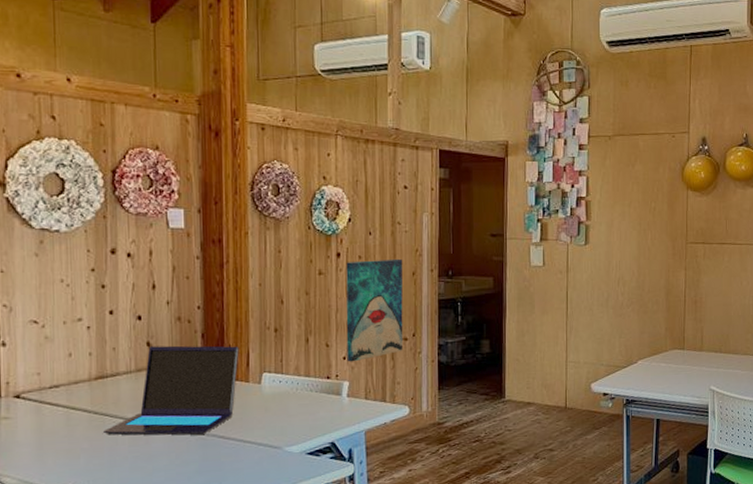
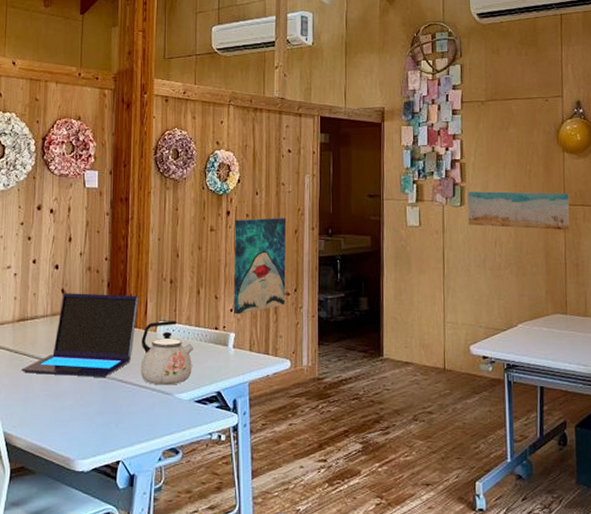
kettle: none [243,372,303,440] -> present [140,321,193,386]
wall art: none [591,230,691,268] -> present [467,191,570,230]

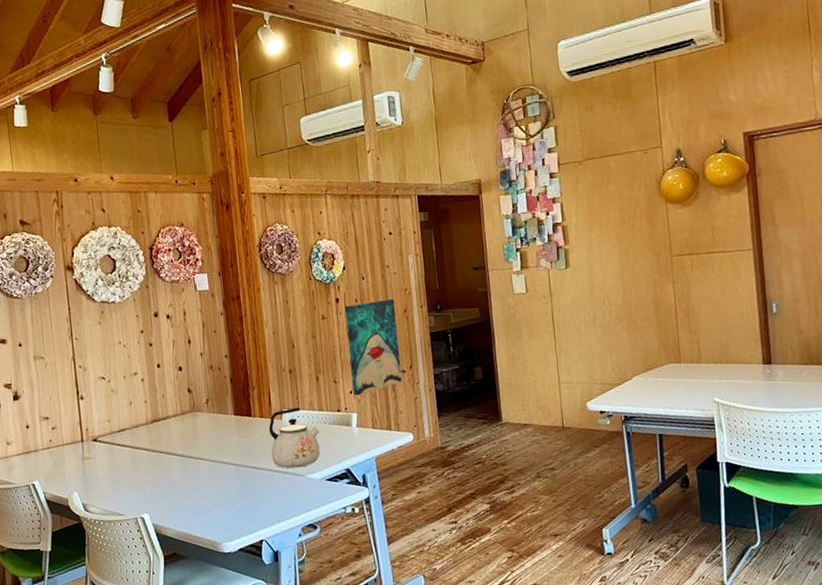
laptop: present [21,293,139,377] -> none [161,387,262,469]
wall art: present [467,191,570,230] -> none [572,244,678,287]

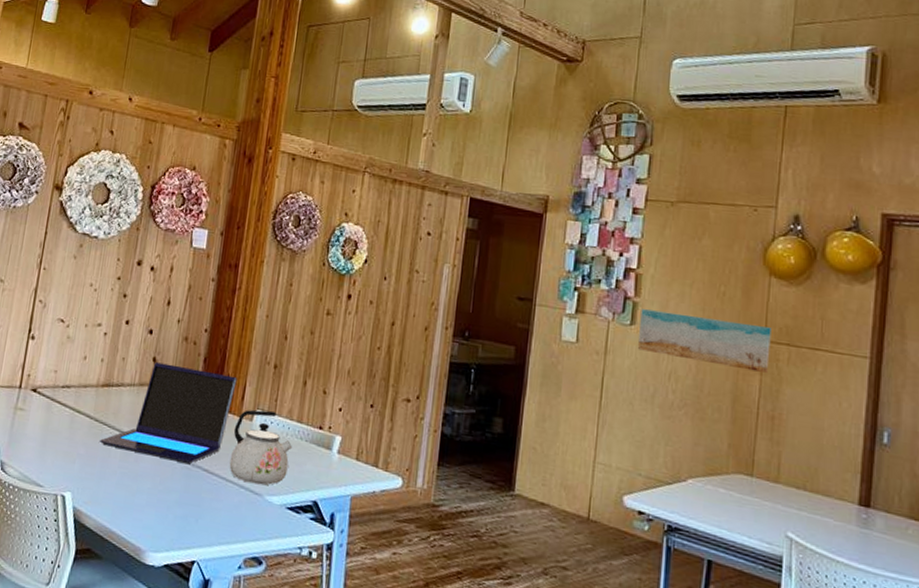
laptop: none [161,387,262,469] -> present [100,362,237,464]
wall art: present [344,298,402,396] -> none [343,305,417,416]
wall art: none [572,244,678,287] -> present [637,309,771,373]

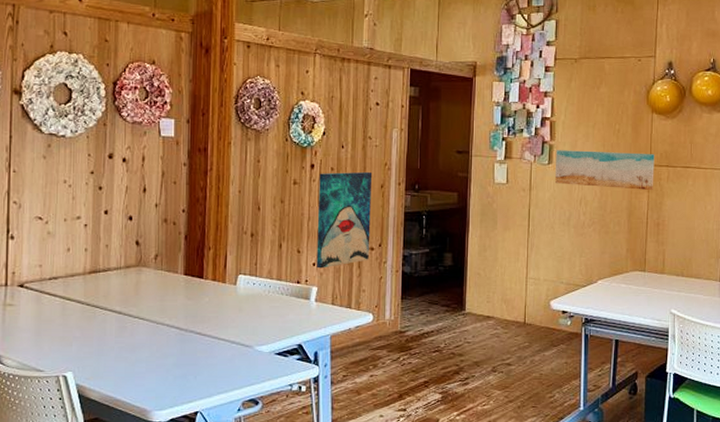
laptop: present [100,362,237,464] -> none [94,245,218,330]
kettle: present [229,410,292,485] -> none [219,274,274,338]
wall art: none [343,305,417,416] -> present [316,171,373,269]

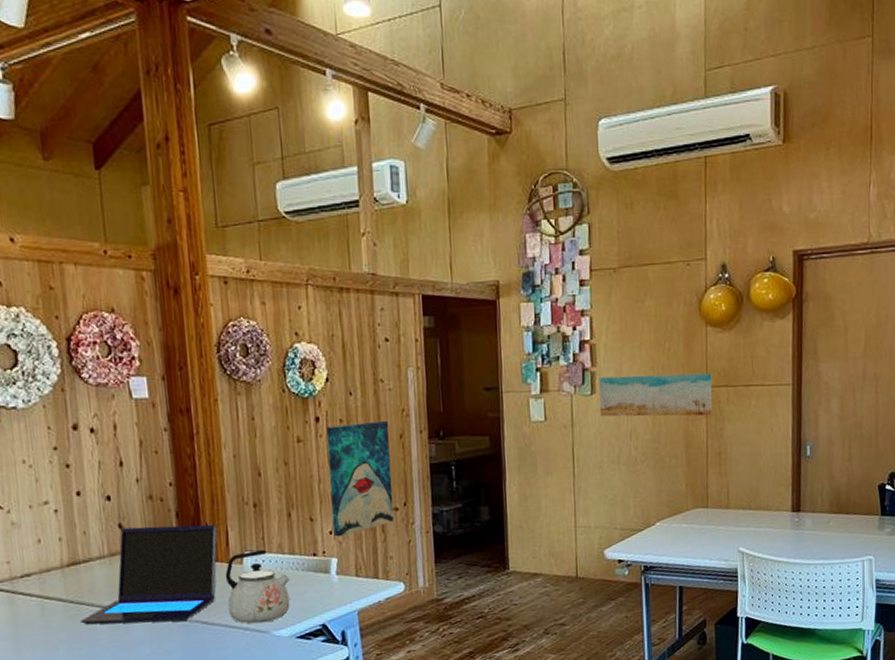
laptop: none [94,245,218,330] -> present [81,524,218,625]
kettle: none [219,274,274,338] -> present [225,550,290,624]

